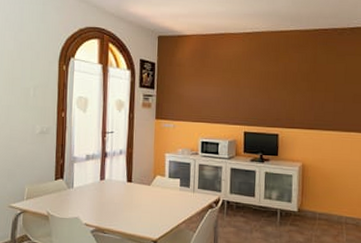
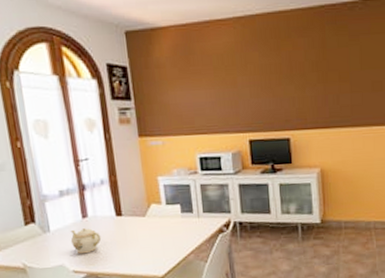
teapot: none [87,188,113,211] -> present [70,227,102,254]

